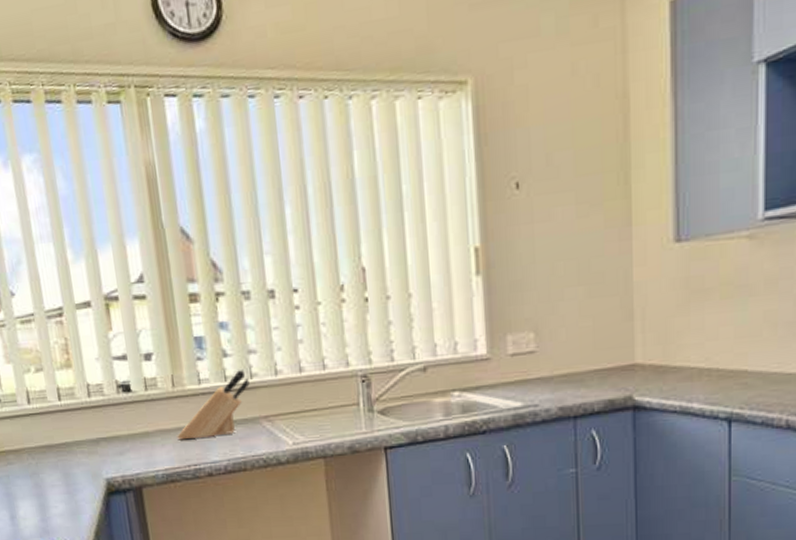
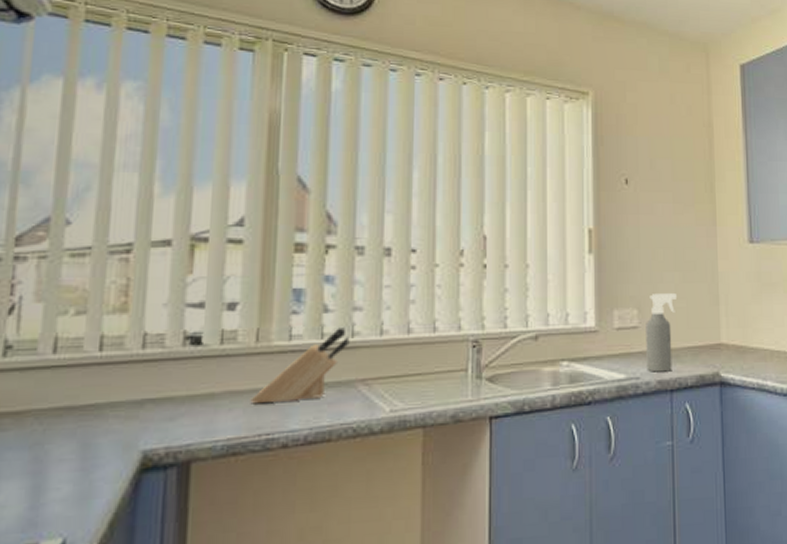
spray bottle: none [544,310,580,399] -> present [646,292,676,372]

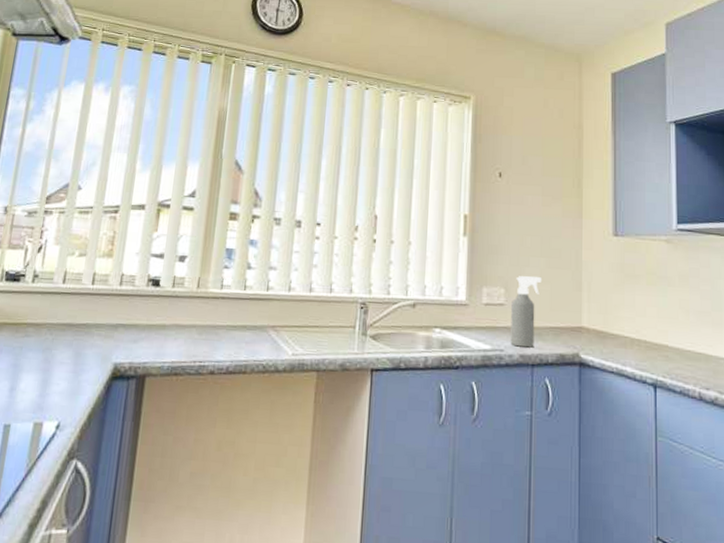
knife block: present [250,327,350,404] -> none [190,282,265,338]

